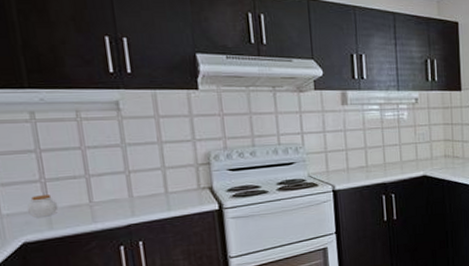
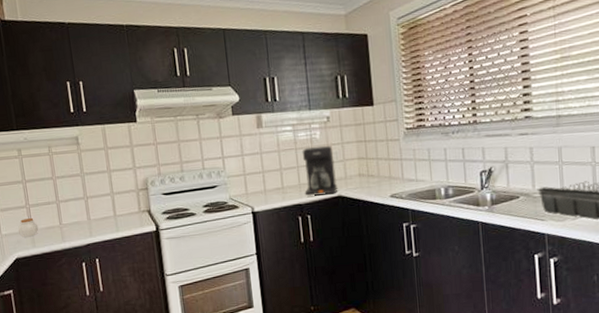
coffee maker: none [388,126,424,176] -> present [302,145,338,197]

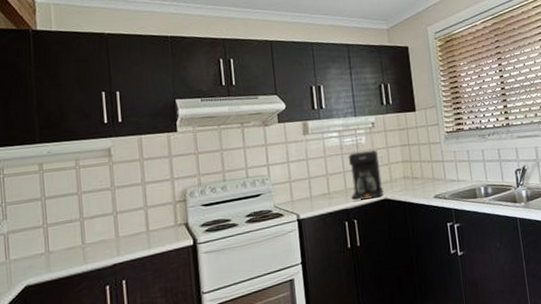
jar: present [18,218,39,237] -> none [30,239,56,262]

